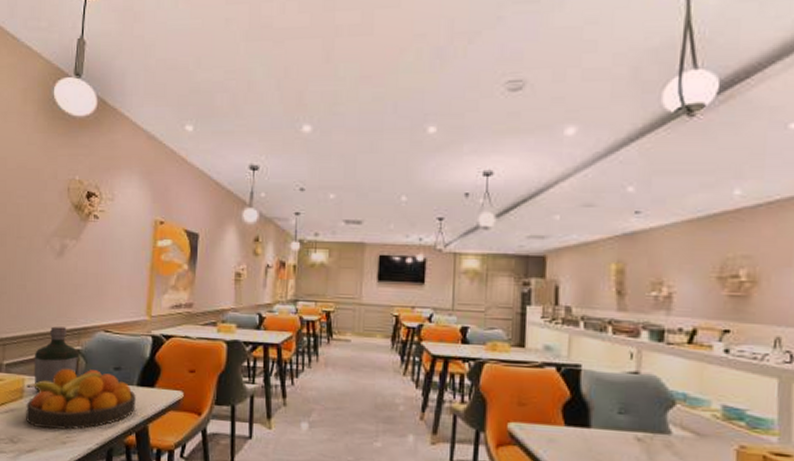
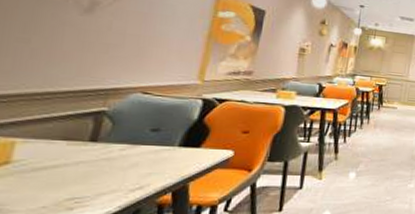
fruit bowl: present [26,369,136,430] -> none [12,131,177,196]
bottle: present [34,326,78,391] -> none [31,85,103,155]

